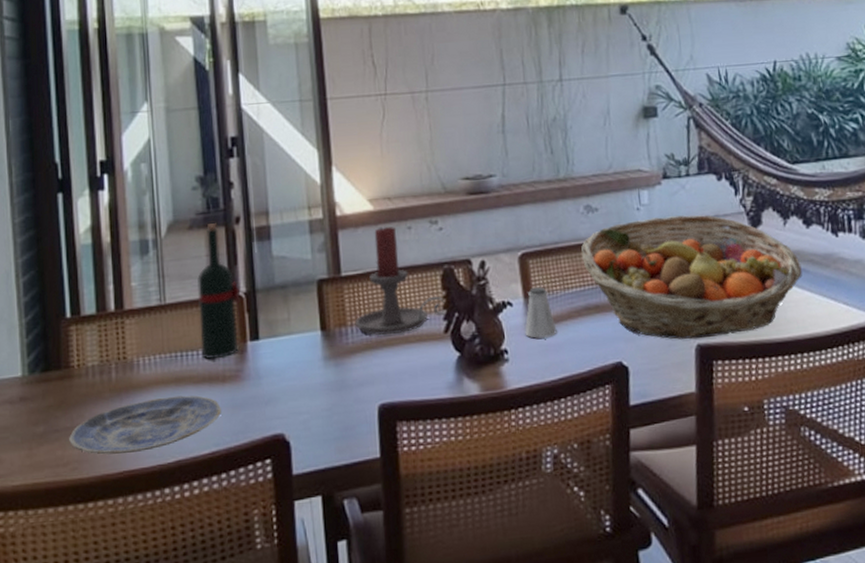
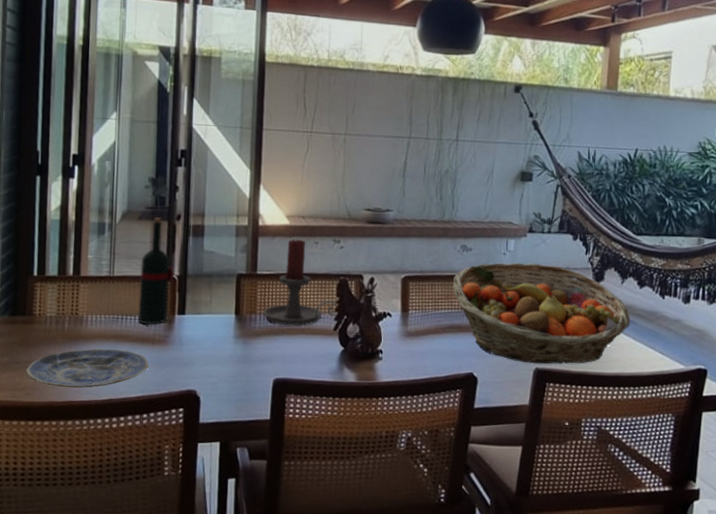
saltshaker: present [525,287,557,339] -> none [398,304,424,346]

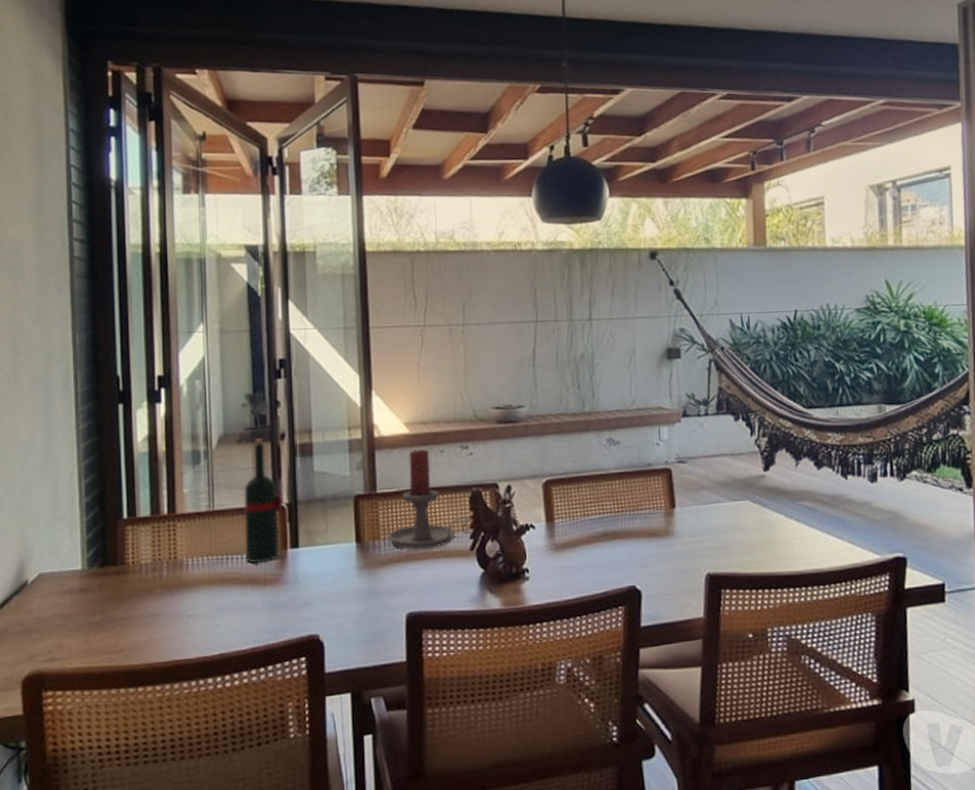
plate: present [26,349,149,388] -> none [123,595,262,645]
fruit basket: present [453,262,630,364] -> none [602,452,811,569]

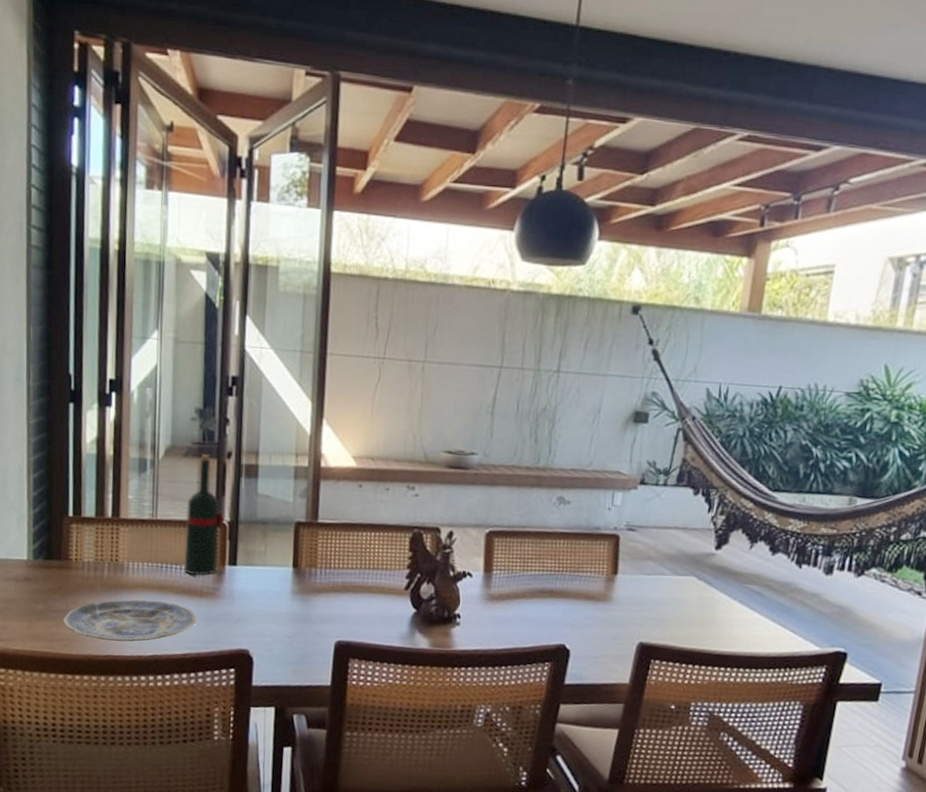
plate: none [123,595,262,645] -> present [63,599,196,642]
candle holder: present [388,449,472,550] -> none [325,484,409,583]

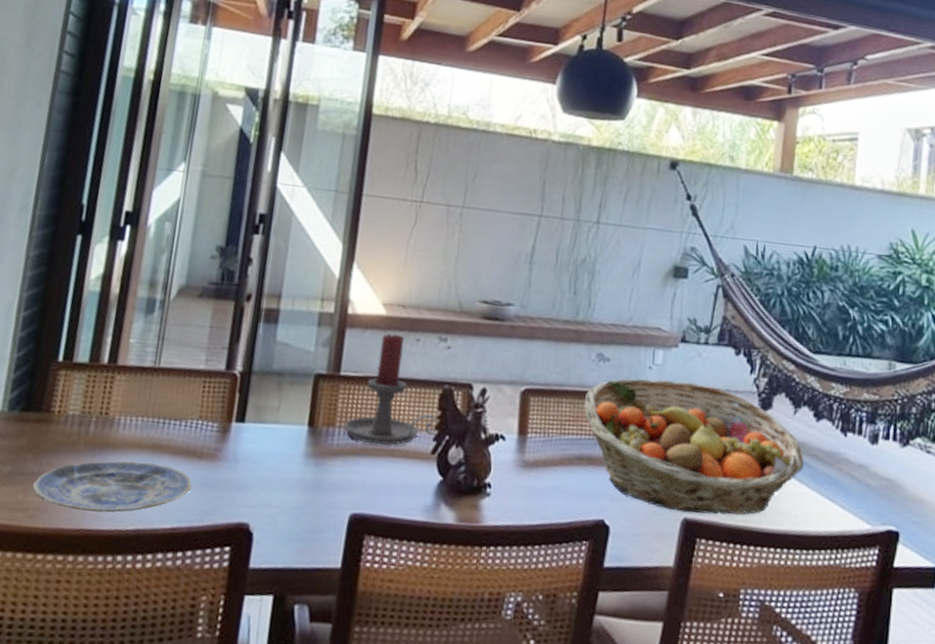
wine bottle: present [184,454,226,575] -> none [183,295,236,433]
candle holder: none [325,484,409,583] -> present [344,333,438,445]
fruit basket: none [546,519,758,639] -> present [584,378,804,515]

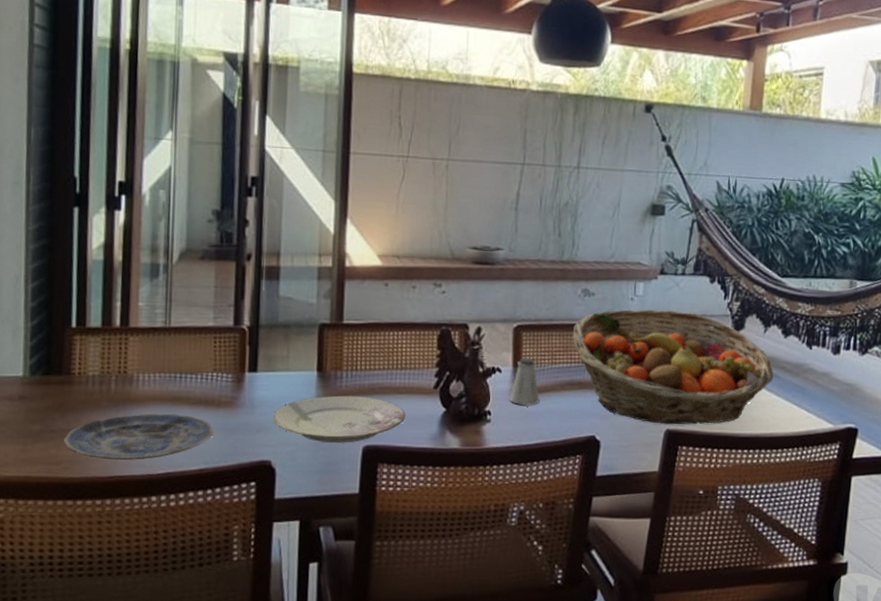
plate: none [256,454,400,510] -> present [273,395,406,444]
candle holder: present [344,333,438,445] -> none [351,282,438,384]
saltshaker: none [512,426,545,480] -> present [509,358,540,405]

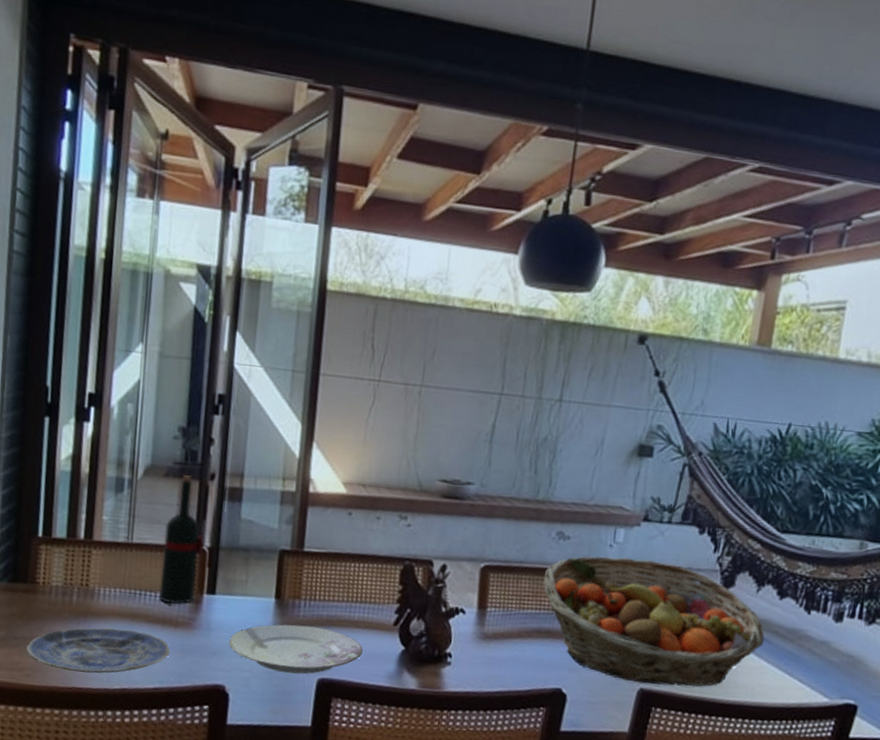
wine bottle: none [200,257,246,384] -> present [159,475,205,604]
saltshaker: present [509,358,540,405] -> none [472,600,504,651]

